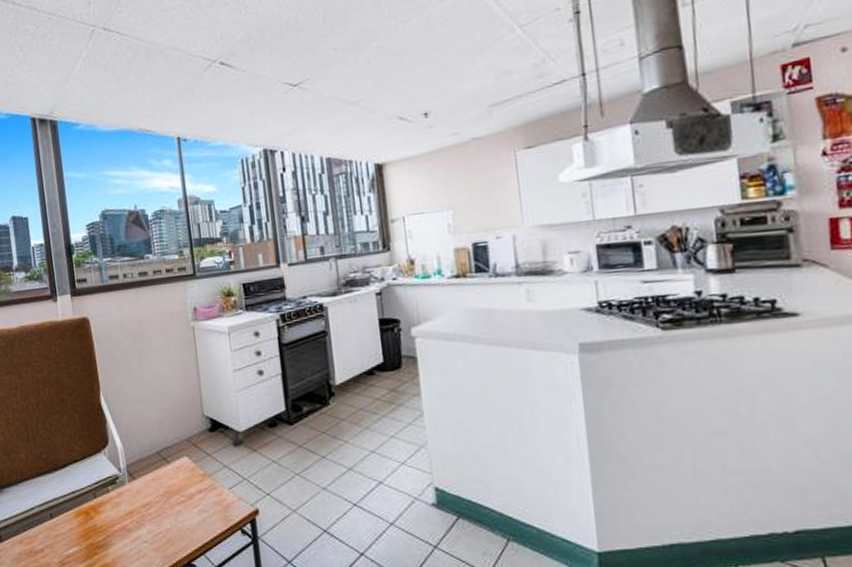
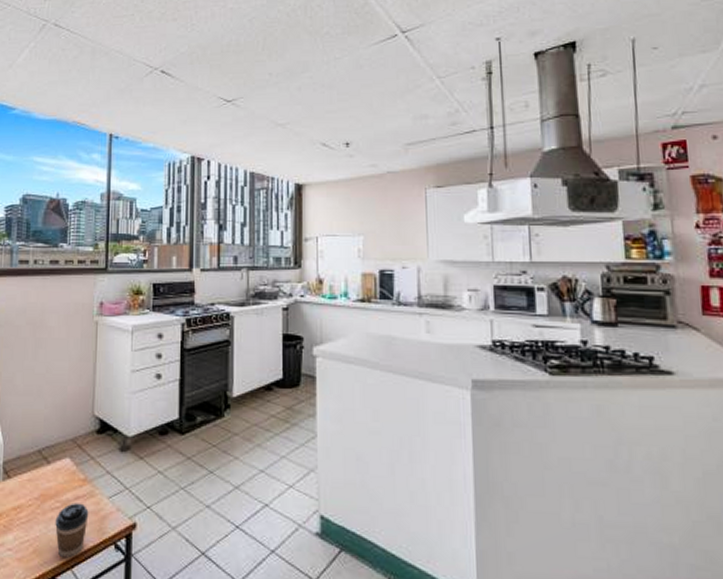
coffee cup: none [182,496,213,545] -> present [55,502,89,559]

